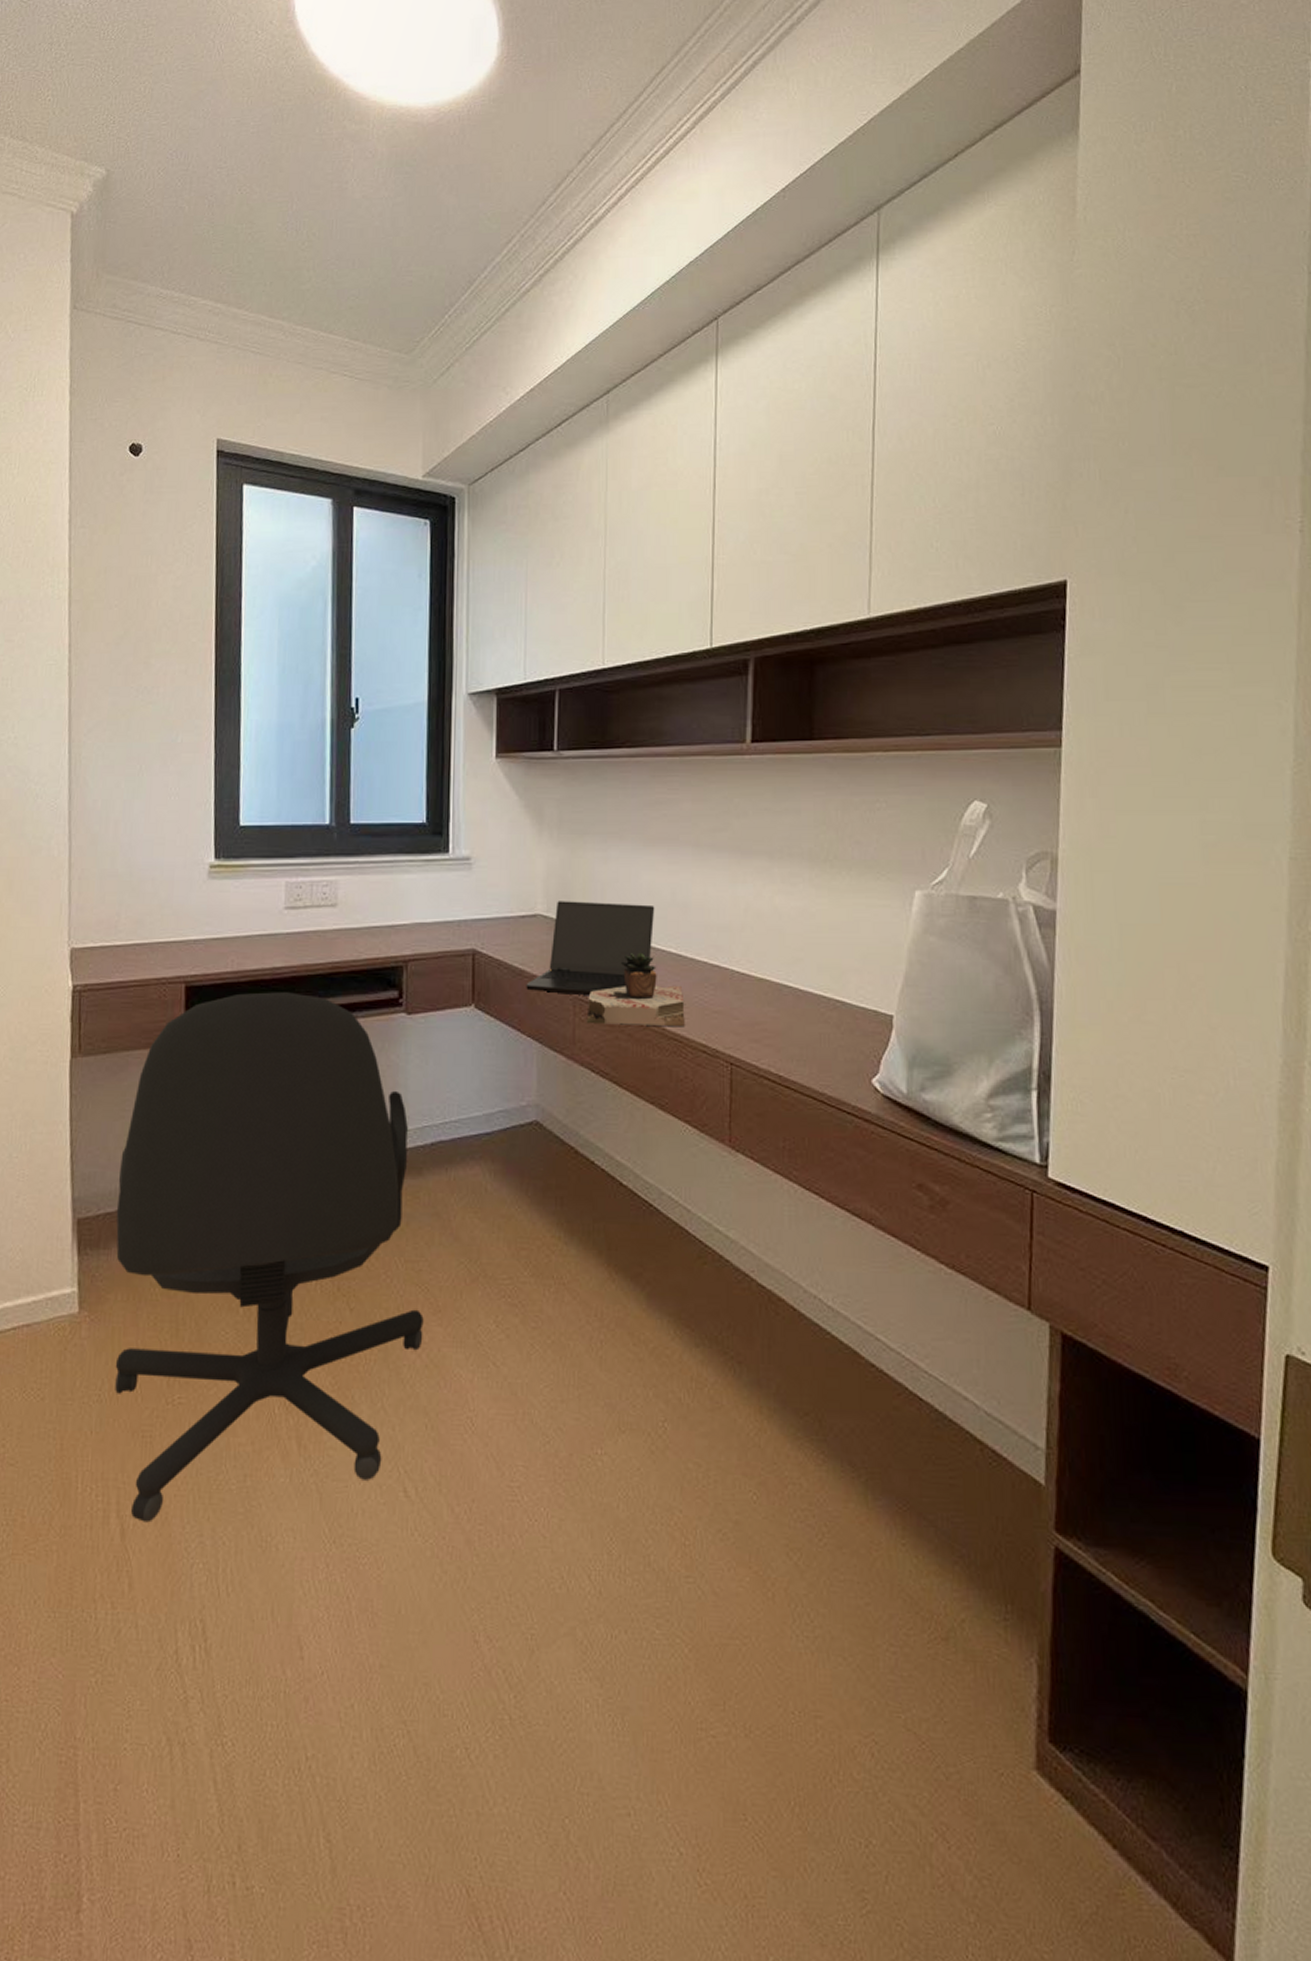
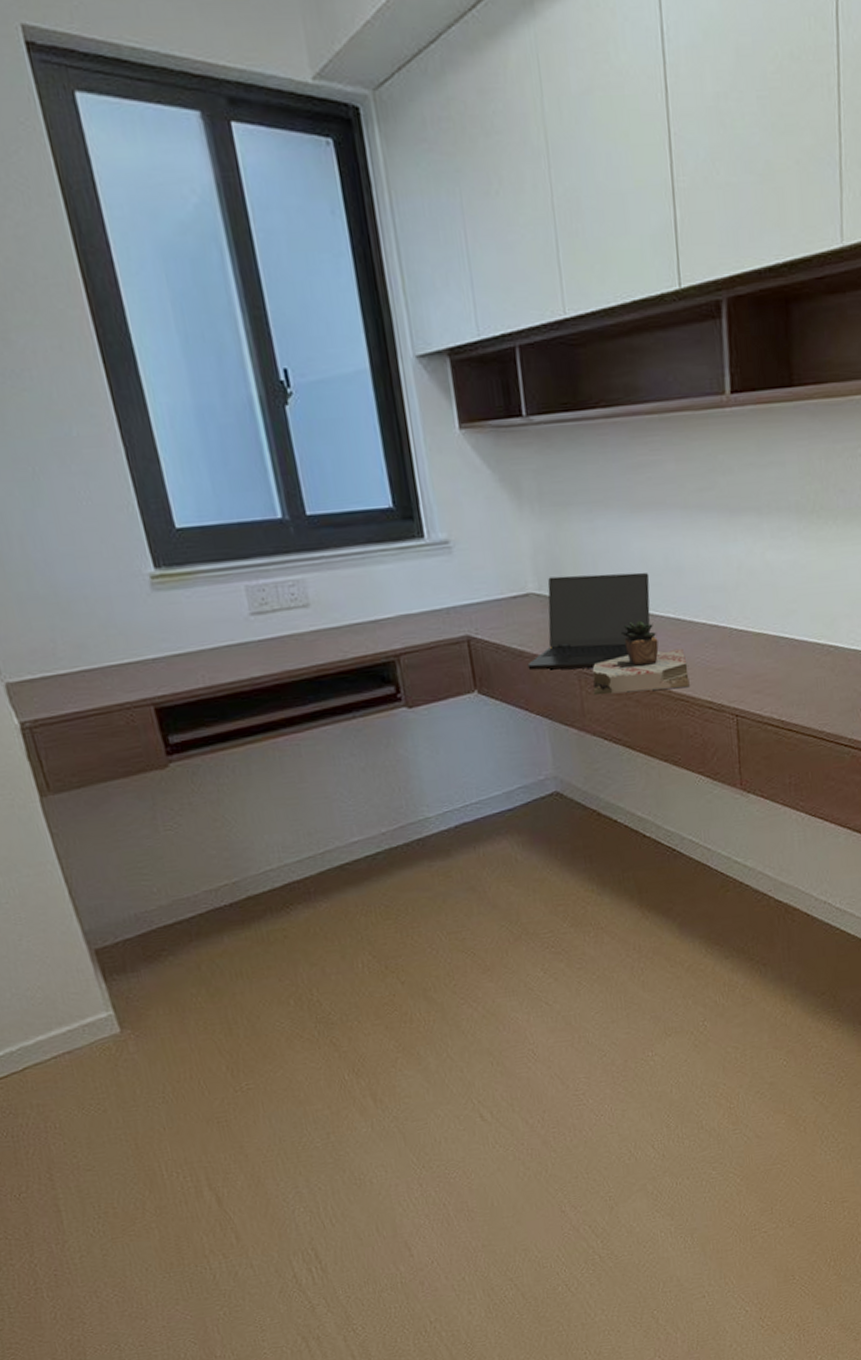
office chair: present [115,992,424,1523] -> none [125,701,477,1189]

